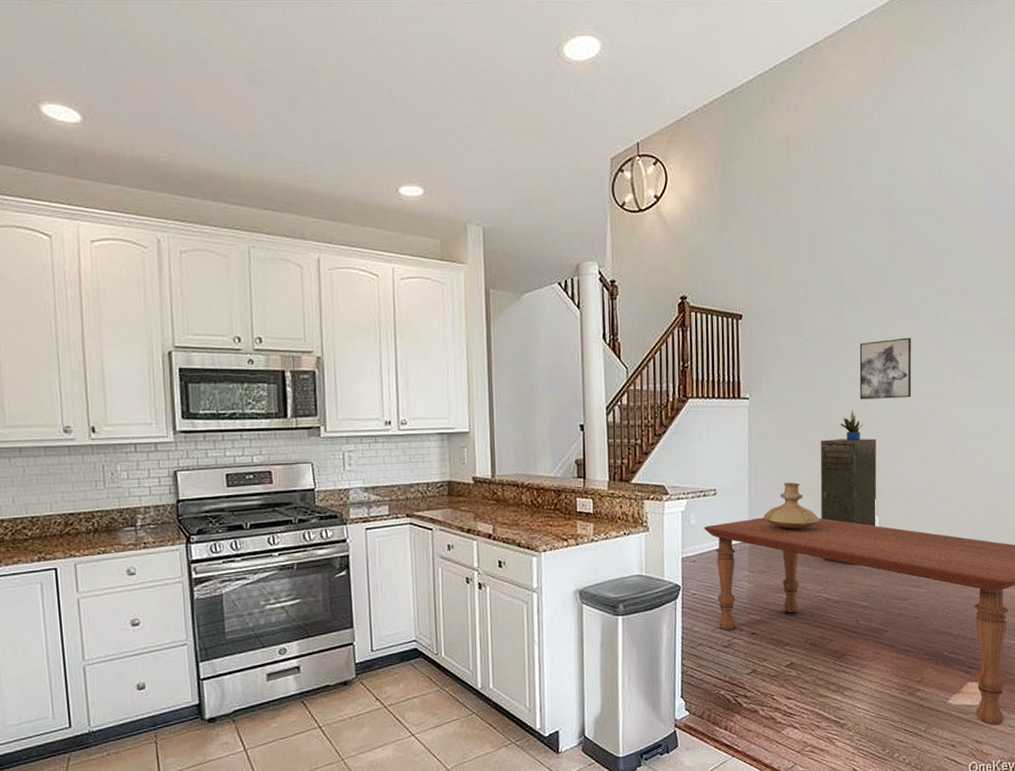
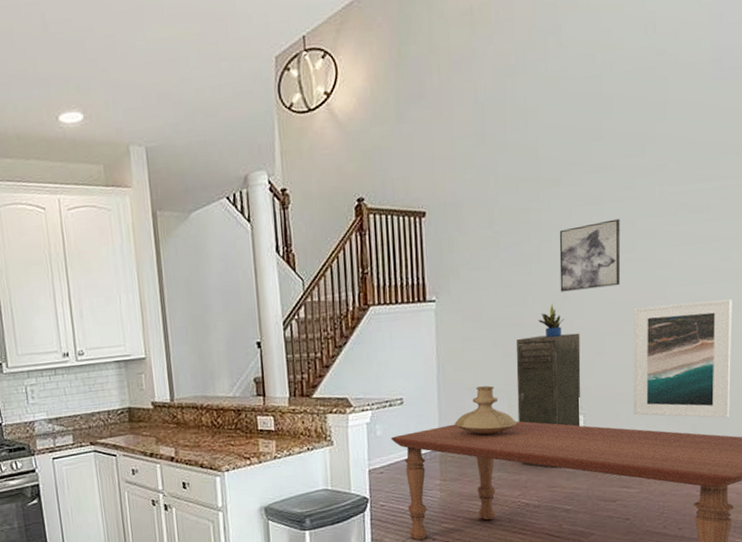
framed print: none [922,418,1005,527] -> present [633,299,732,418]

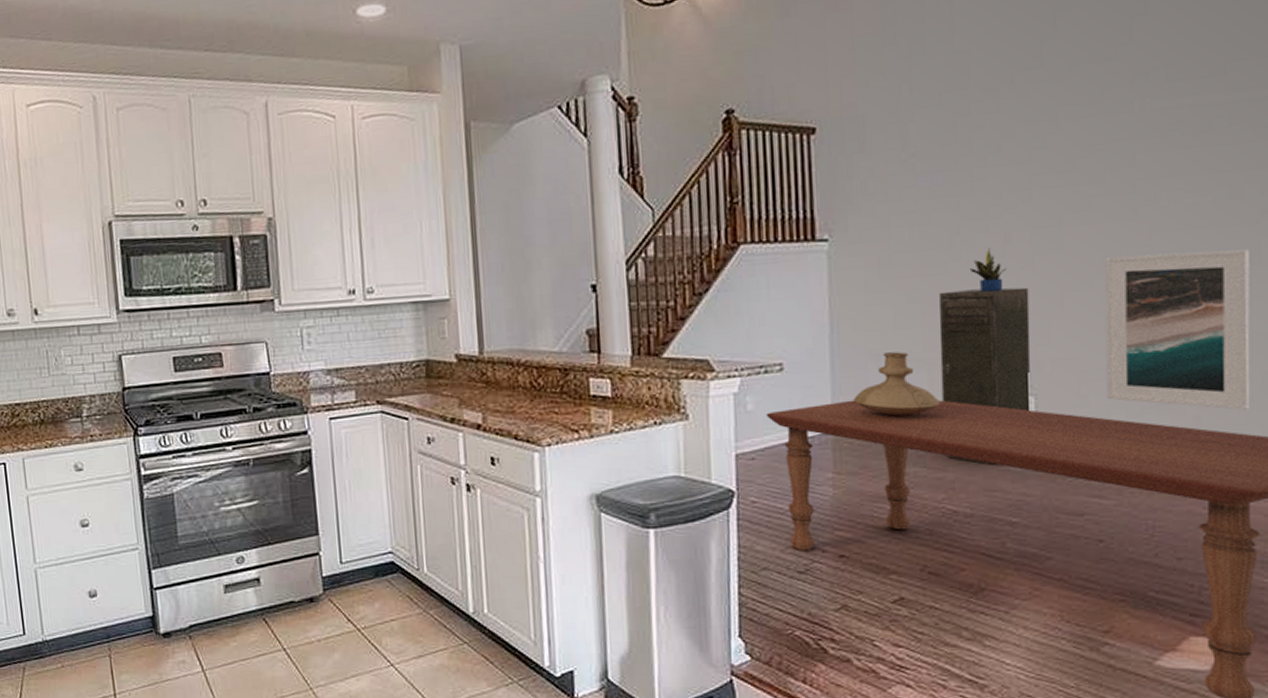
wall art: present [559,218,621,292] -> none [998,140,1086,234]

